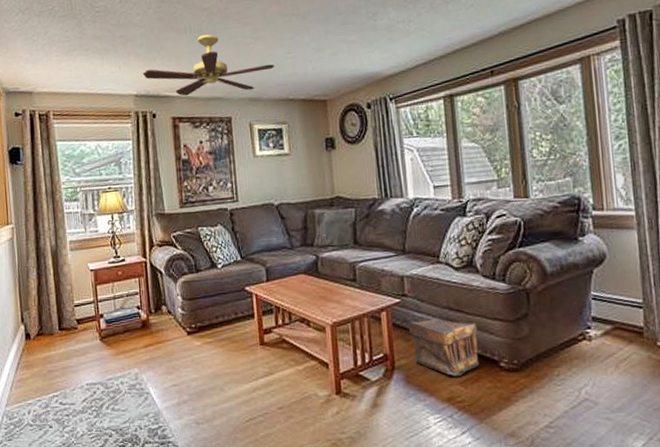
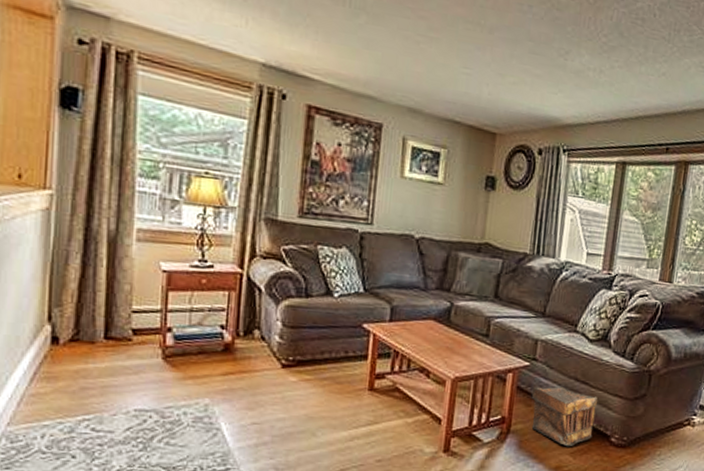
ceiling fan: present [142,34,275,96] -> none [276,14,446,99]

